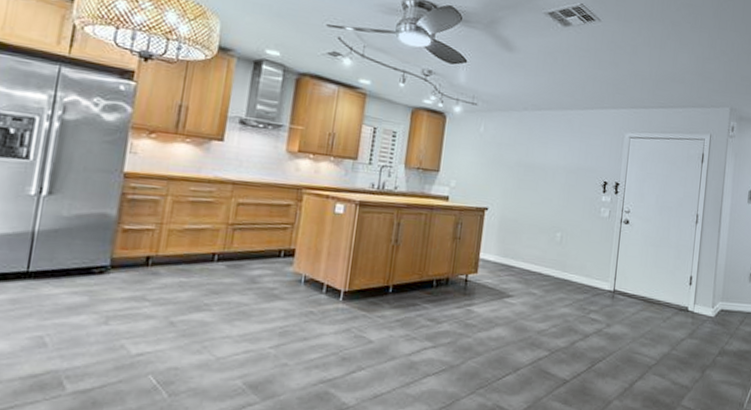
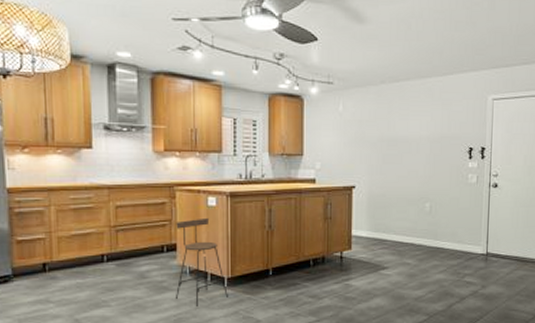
bar stool: none [284,224,342,321] -> present [175,217,228,308]

